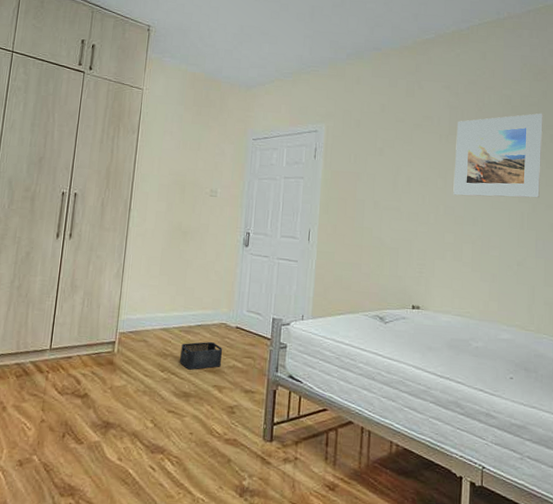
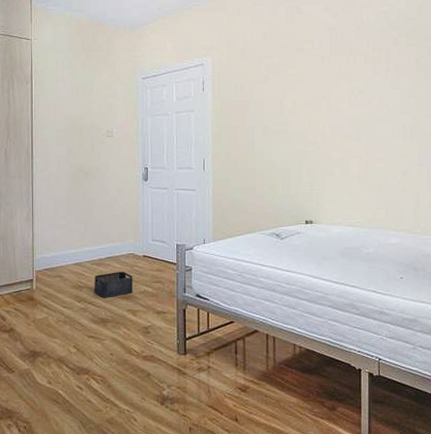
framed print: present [453,113,543,198] -> none [337,26,421,114]

